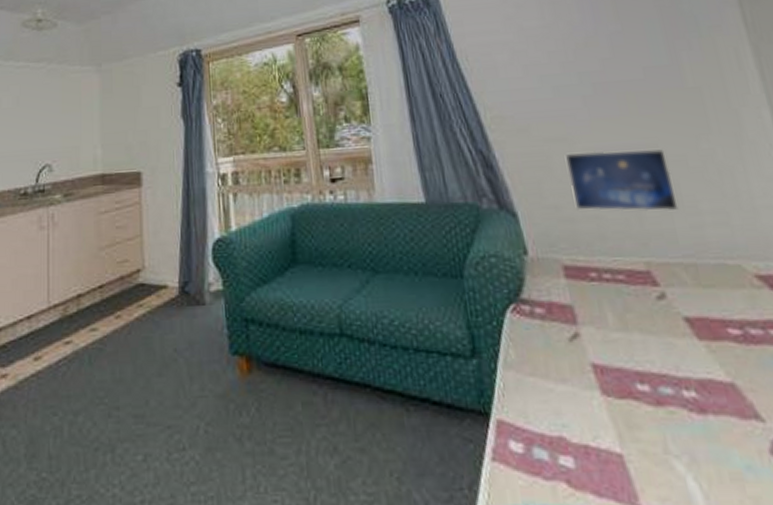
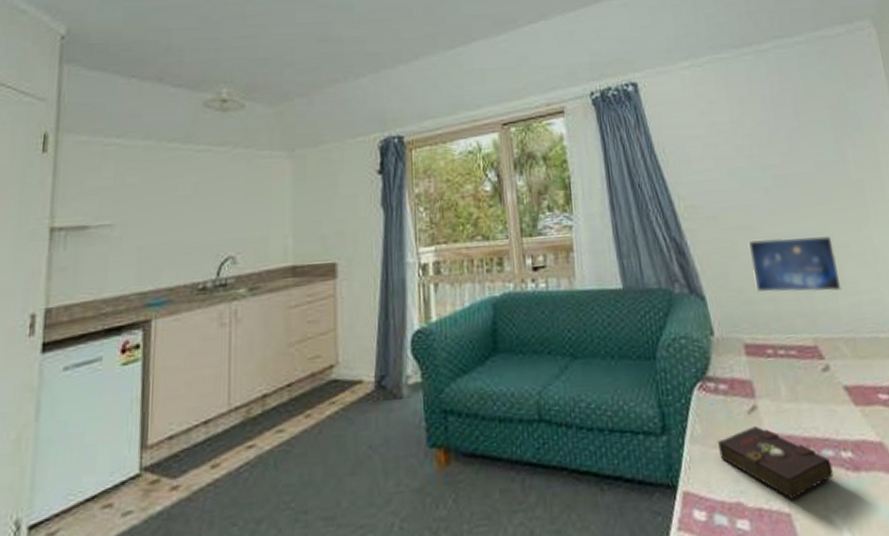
book: none [534,356,674,439] -> present [717,426,833,500]

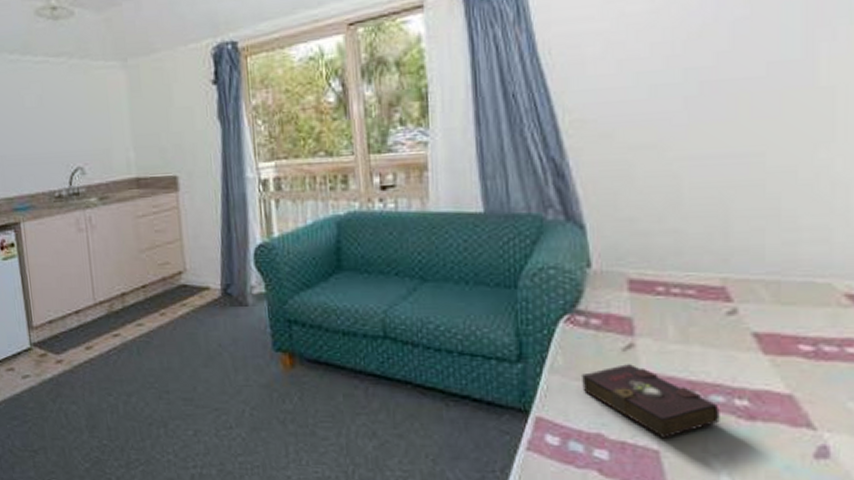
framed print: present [748,236,842,293] -> none [650,159,774,226]

